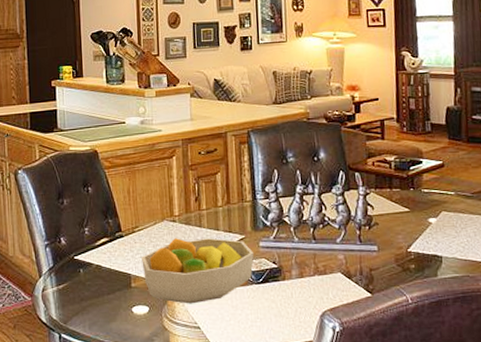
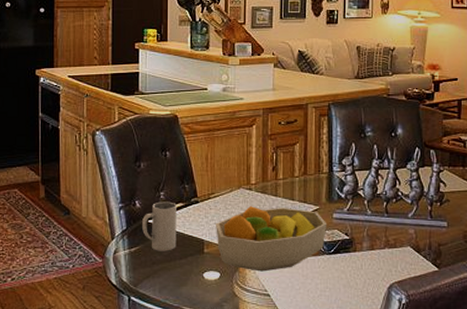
mug: none [68,237,104,287] -> present [142,201,177,251]

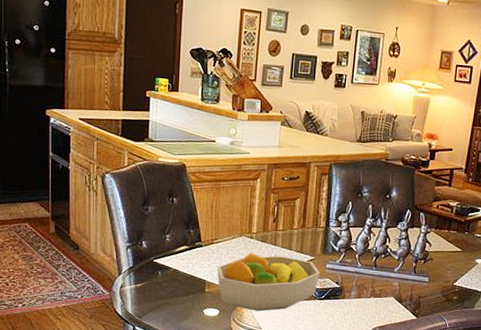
mug: present [142,201,177,251] -> none [148,243,181,289]

